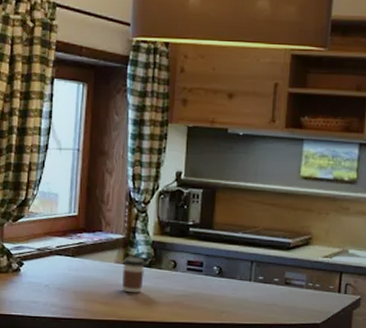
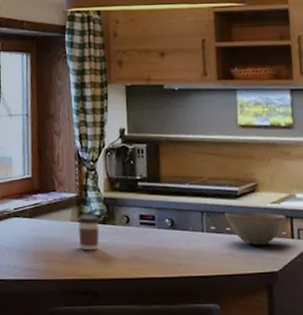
bowl: none [275,263,336,298] -> present [225,211,287,246]

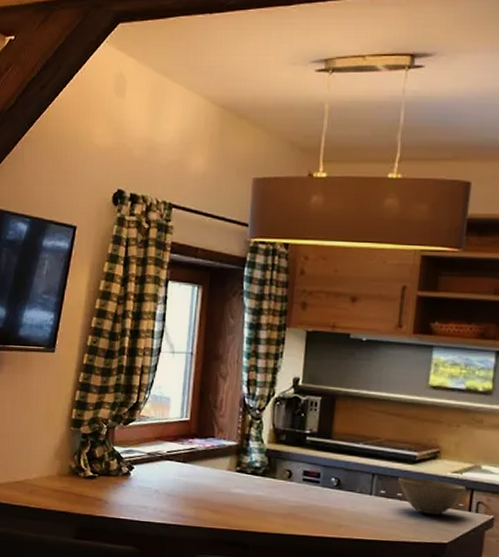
coffee cup: present [78,214,99,251] -> none [234,464,258,503]

